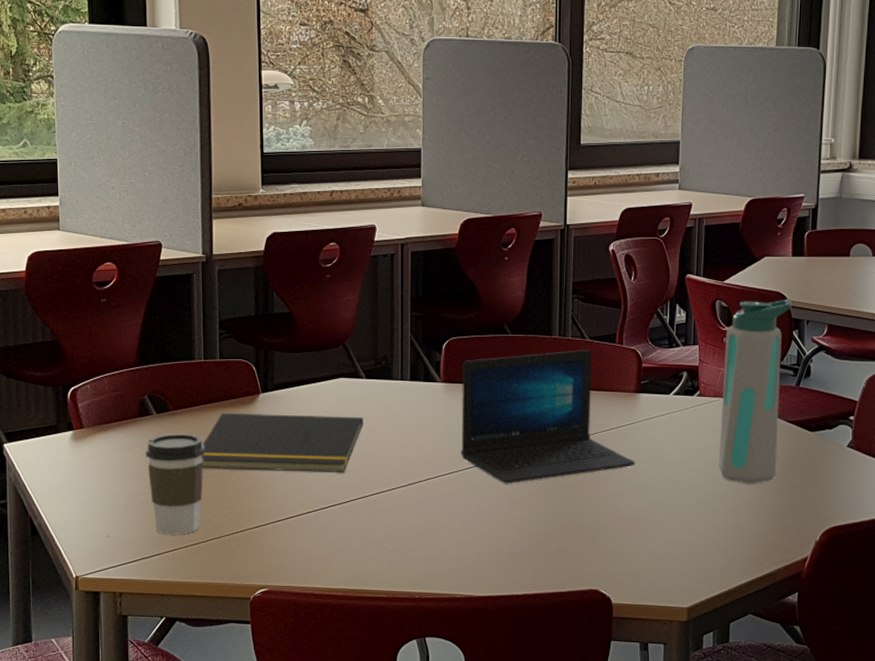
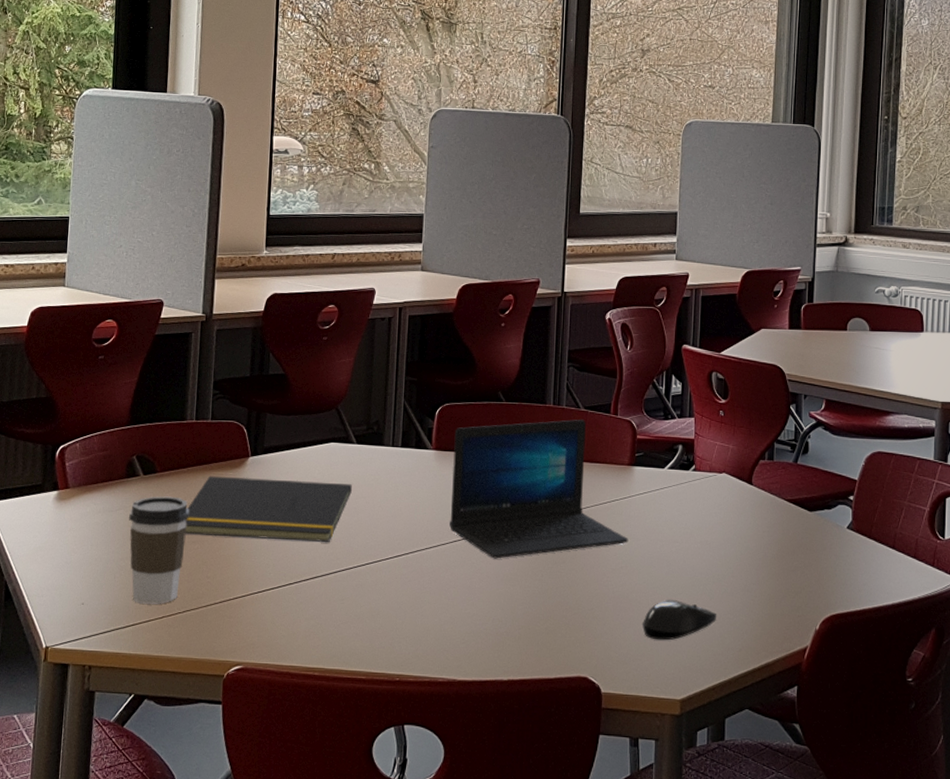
computer mouse: none [649,517,722,555] -> present [641,600,717,641]
water bottle: present [718,299,792,484] -> none [714,372,789,566]

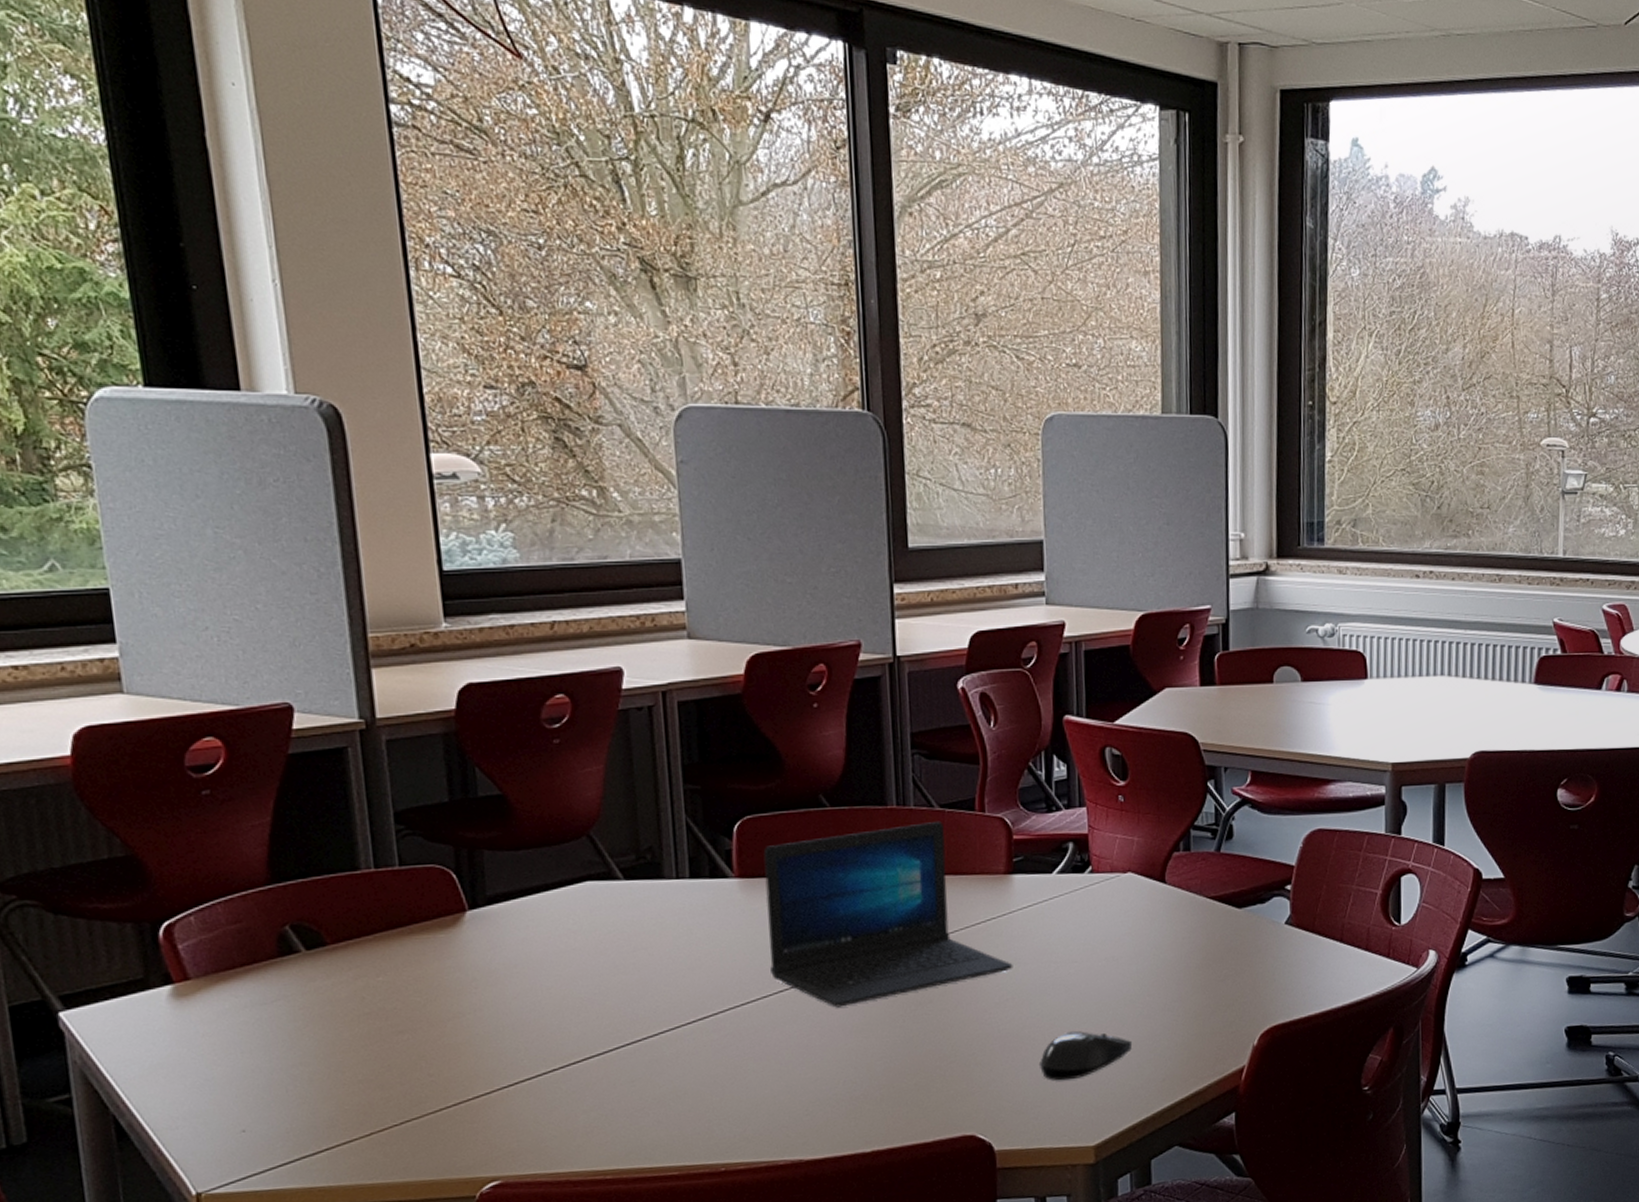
coffee cup: present [129,496,190,604] -> none [293,975,390,1120]
notepad: present [185,476,352,543] -> none [383,933,626,1023]

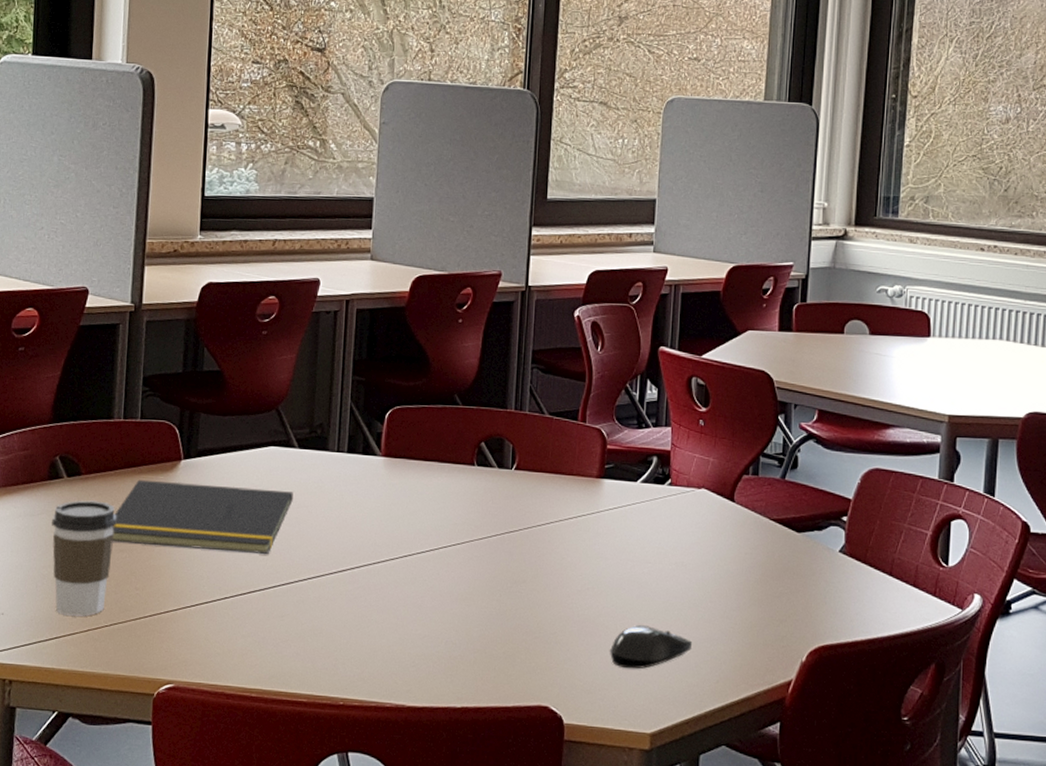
coffee cup: none [293,975,390,1120] -> present [52,500,117,616]
notepad: none [383,933,626,1023] -> present [112,479,293,555]
laptop: present [763,822,1013,1008] -> none [399,426,596,576]

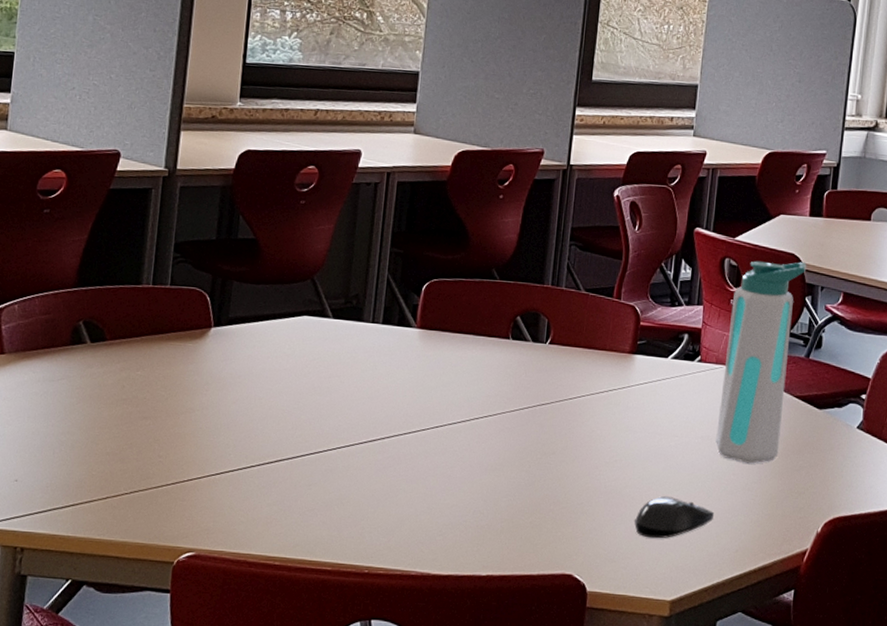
coffee cup: present [52,500,117,616] -> none [72,366,142,484]
notepad: present [112,479,293,555] -> none [135,346,326,424]
water bottle: none [690,379,778,591] -> present [716,260,807,464]

